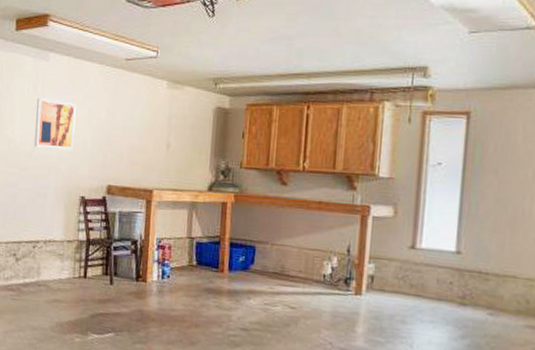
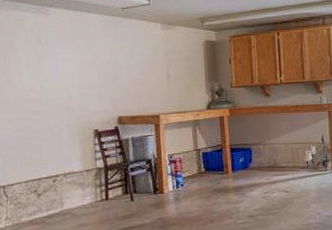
wall art: present [33,98,76,150] -> none [41,48,82,92]

